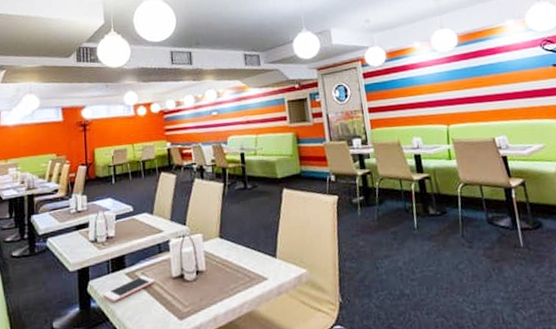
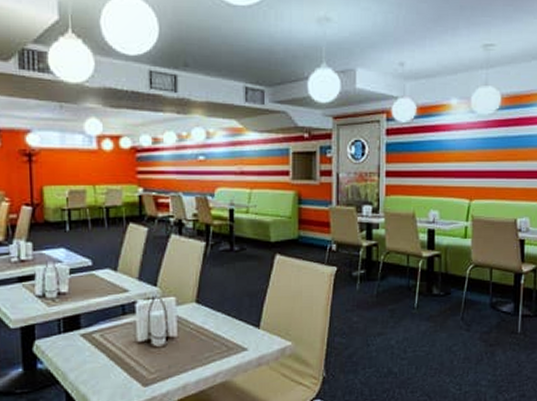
cell phone: present [102,276,155,303] -> none [51,338,117,365]

